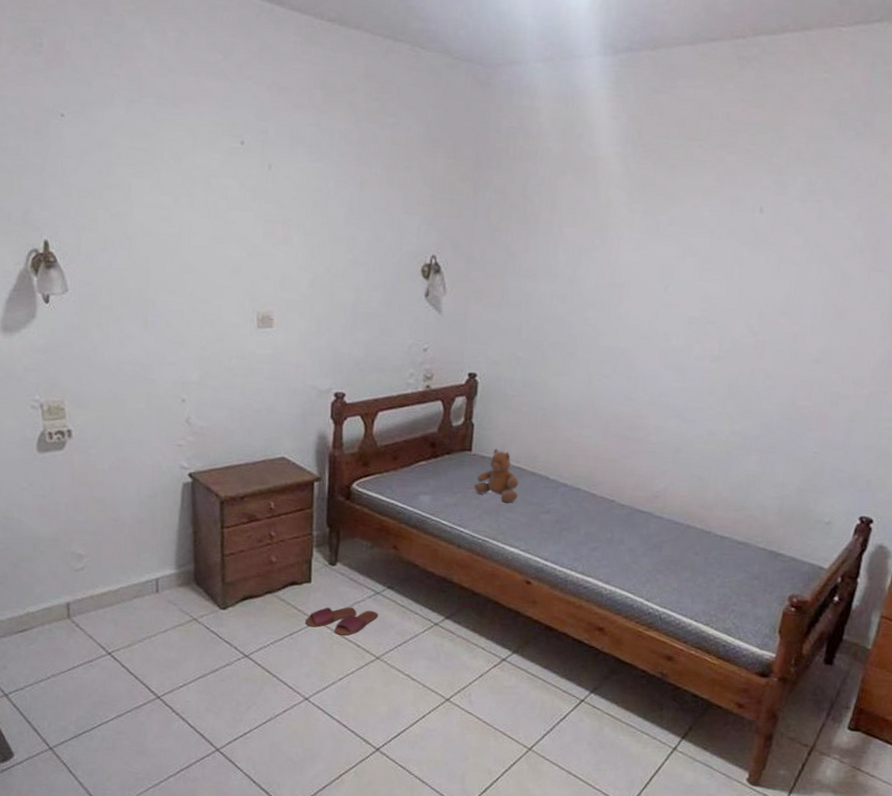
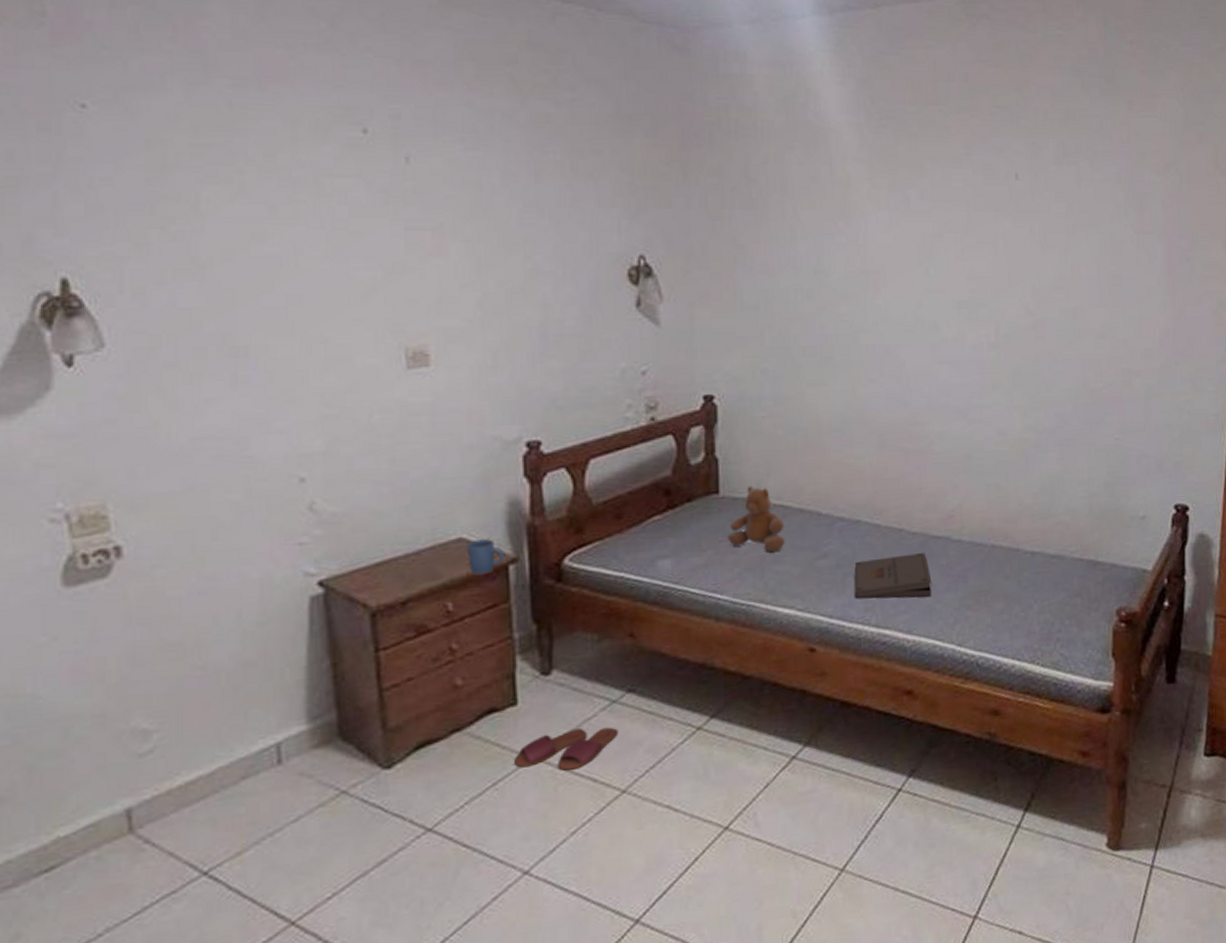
mug: none [286,460,312,486] -> present [467,539,504,576]
pizza box: none [567,520,632,559] -> present [854,552,932,599]

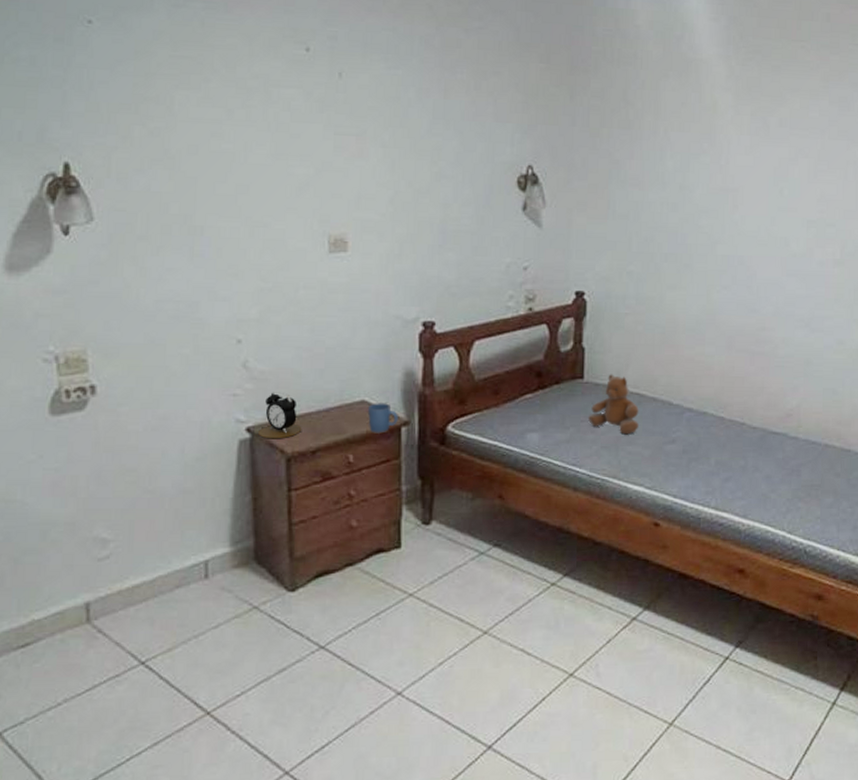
alarm clock: none [334,535,386,593] -> present [258,391,301,439]
slippers: present [514,727,619,771] -> none [395,573,484,609]
pizza box: present [854,552,932,599] -> none [697,445,768,487]

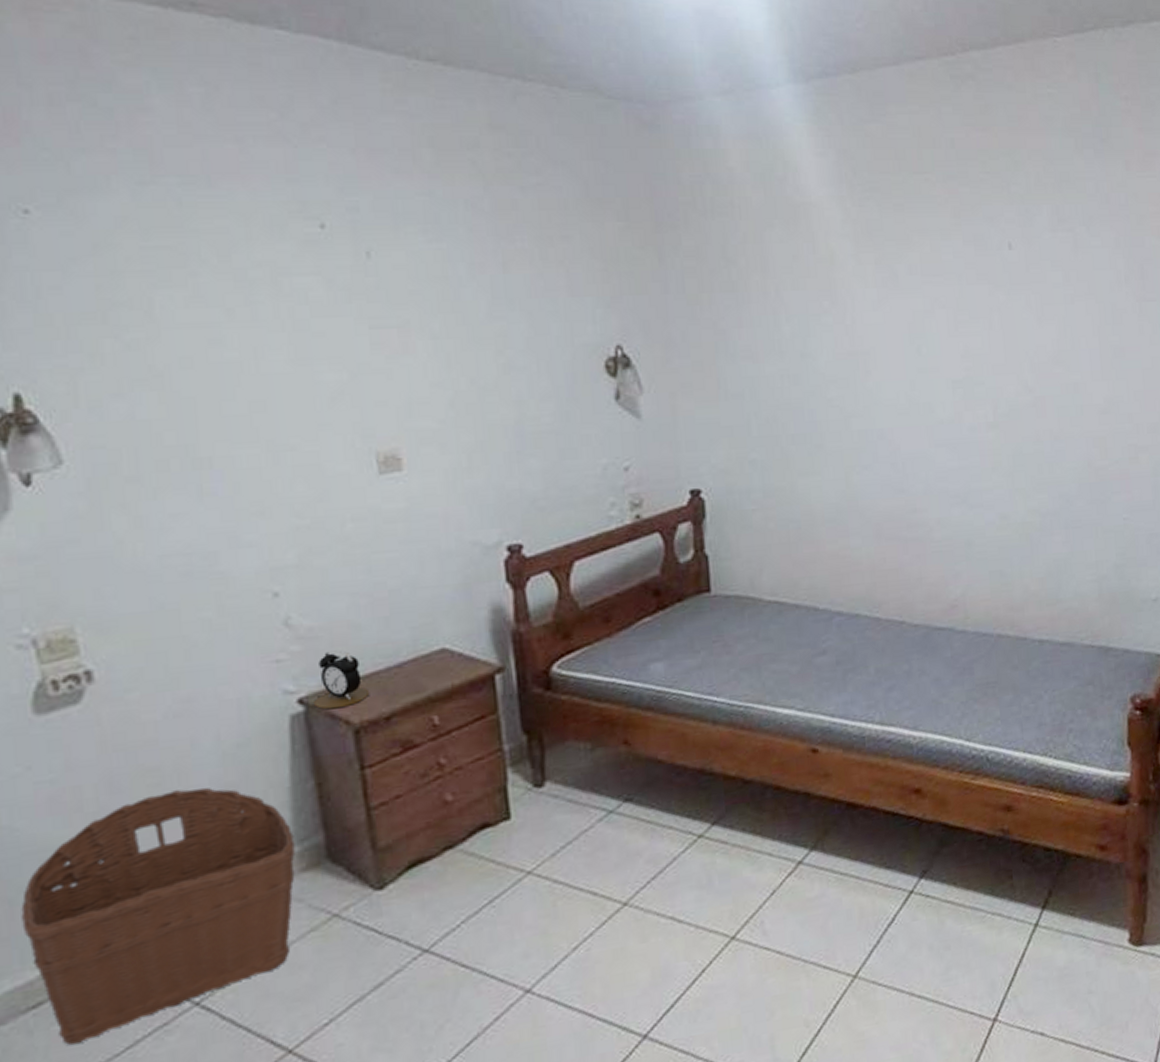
wicker basket: none [22,489,231,680] -> present [21,787,296,1045]
mug: present [368,403,398,434] -> none [451,648,490,687]
teddy bear: present [587,374,639,435] -> none [720,582,782,652]

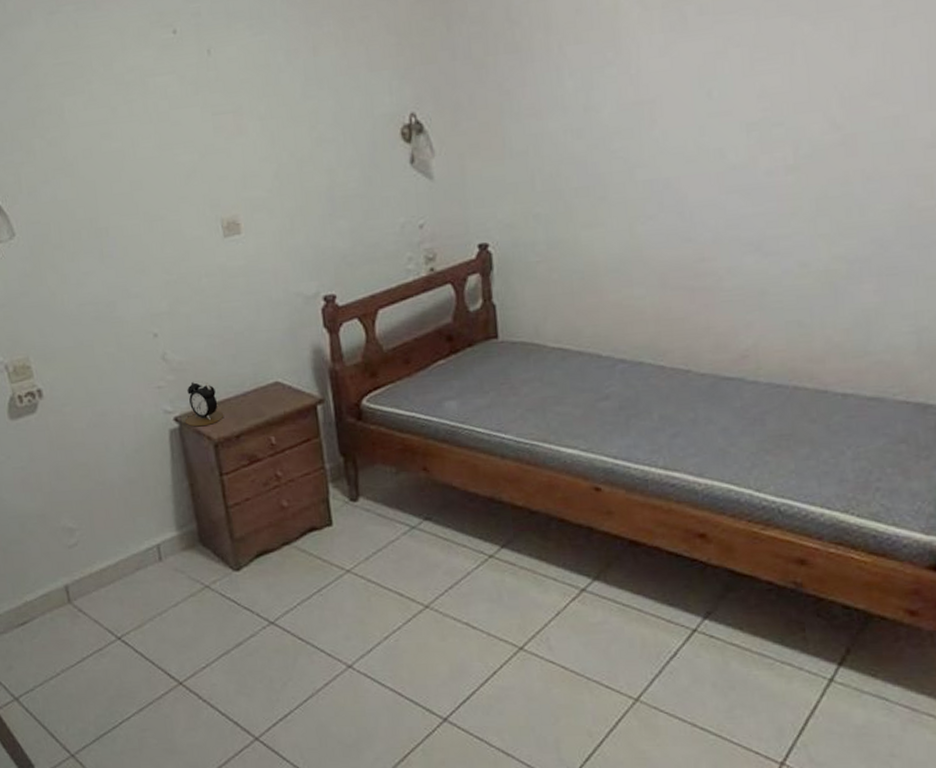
wicker basket: present [21,787,296,1045] -> none [10,480,178,654]

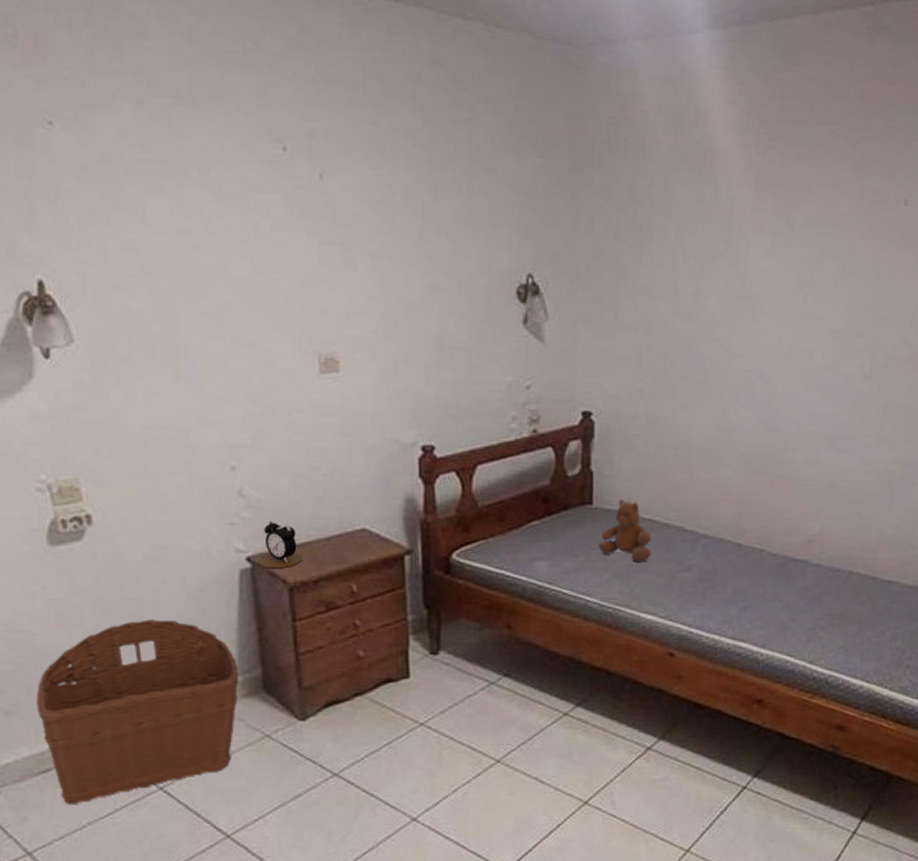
wicker basket: none [10,480,178,654] -> present [36,619,239,804]
teddy bear: none [507,330,565,395] -> present [597,499,652,563]

